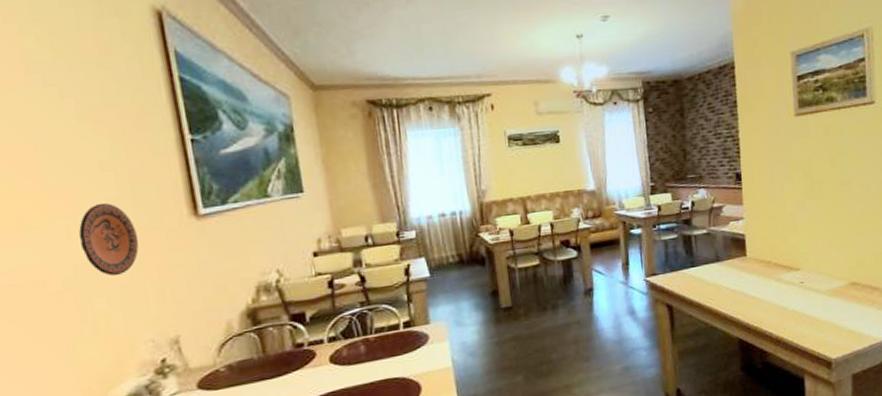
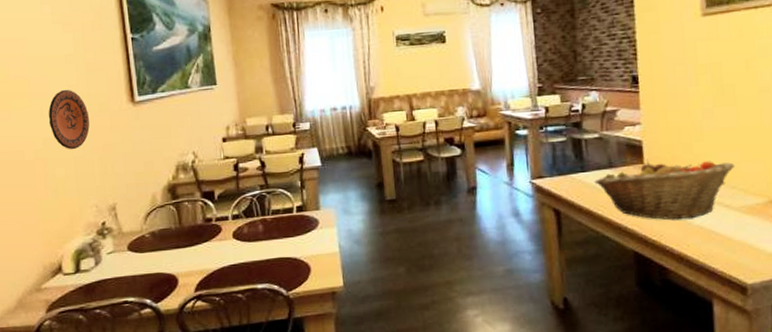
fruit basket: none [703,250,823,307] -> present [594,161,736,220]

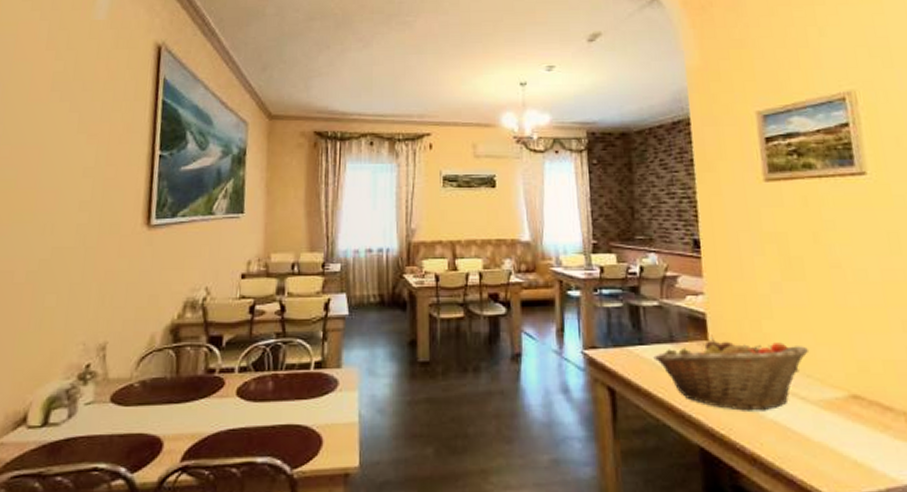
decorative plate: present [48,89,90,150] -> none [49,205,97,275]

